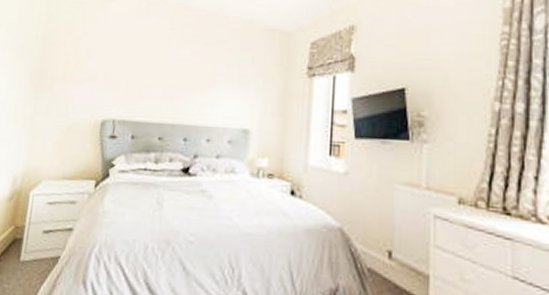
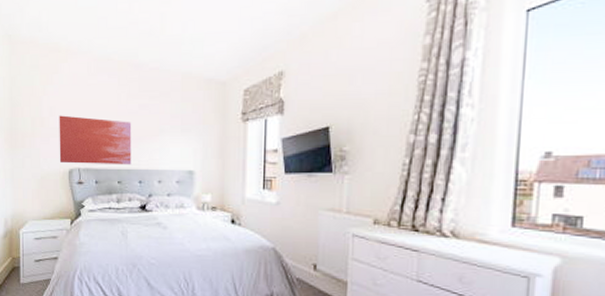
wall art: none [91,58,182,120] -> present [59,115,132,165]

